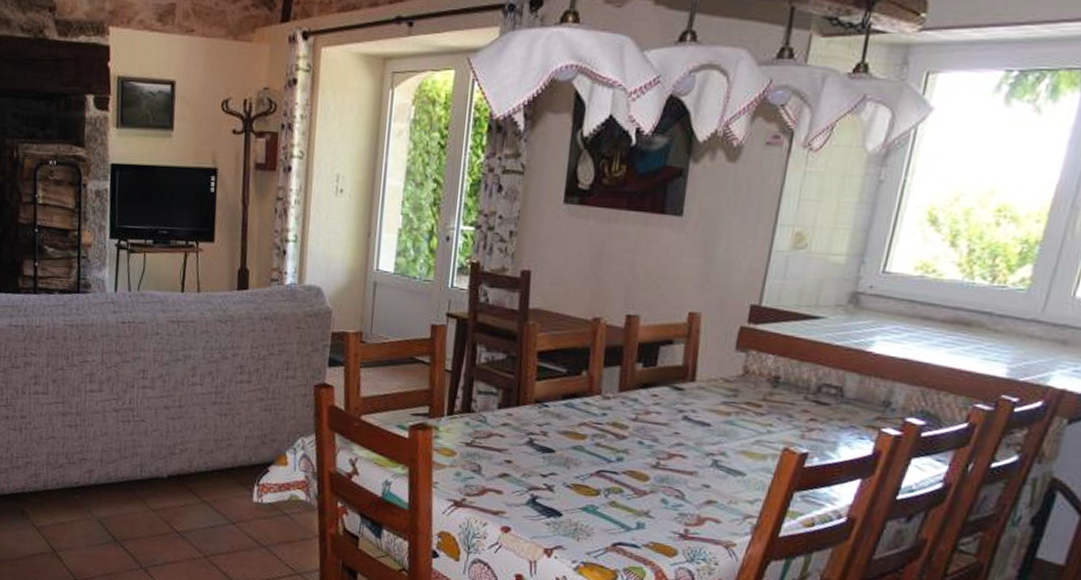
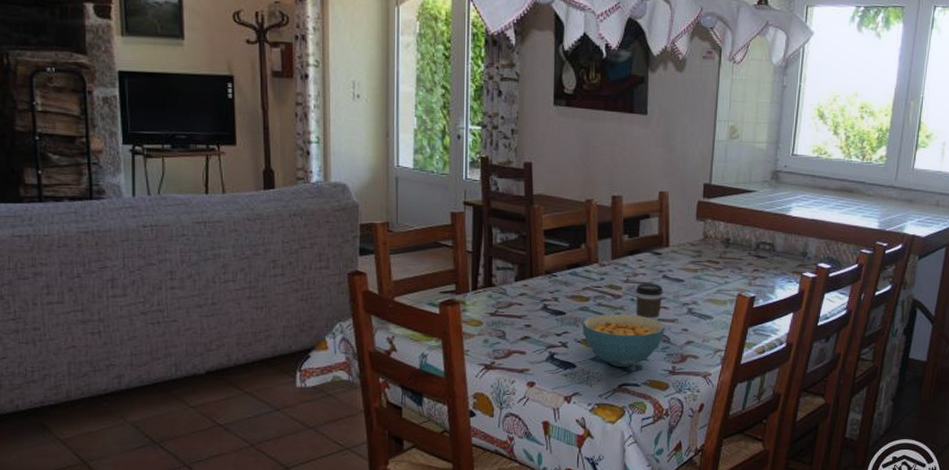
cereal bowl: none [573,456,680,523] -> present [582,313,665,367]
coffee cup: none [643,423,682,472] -> present [635,282,663,321]

